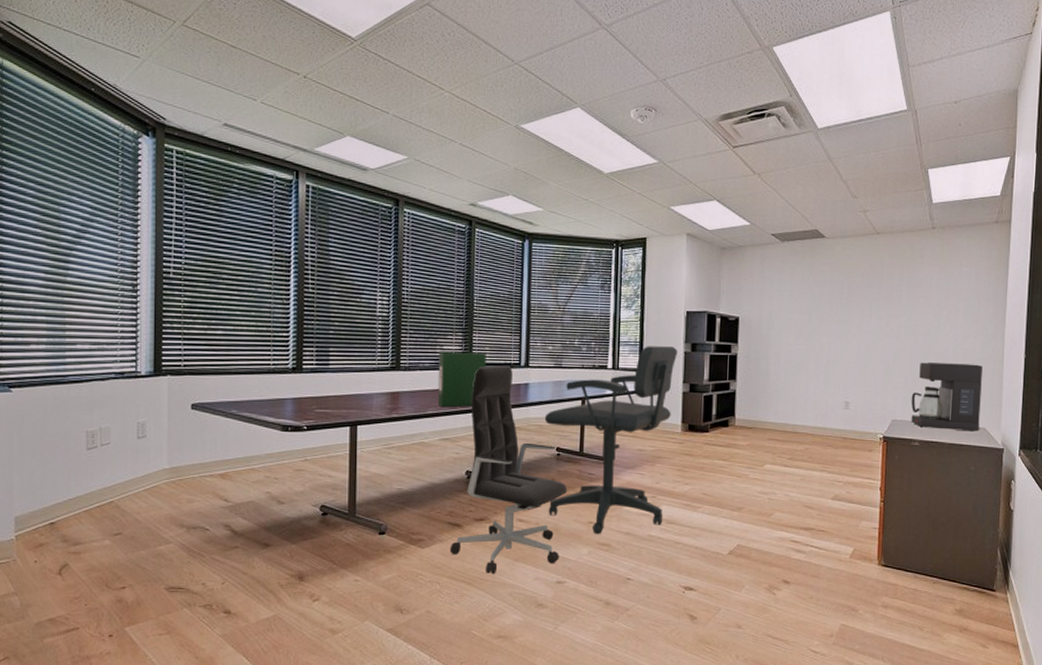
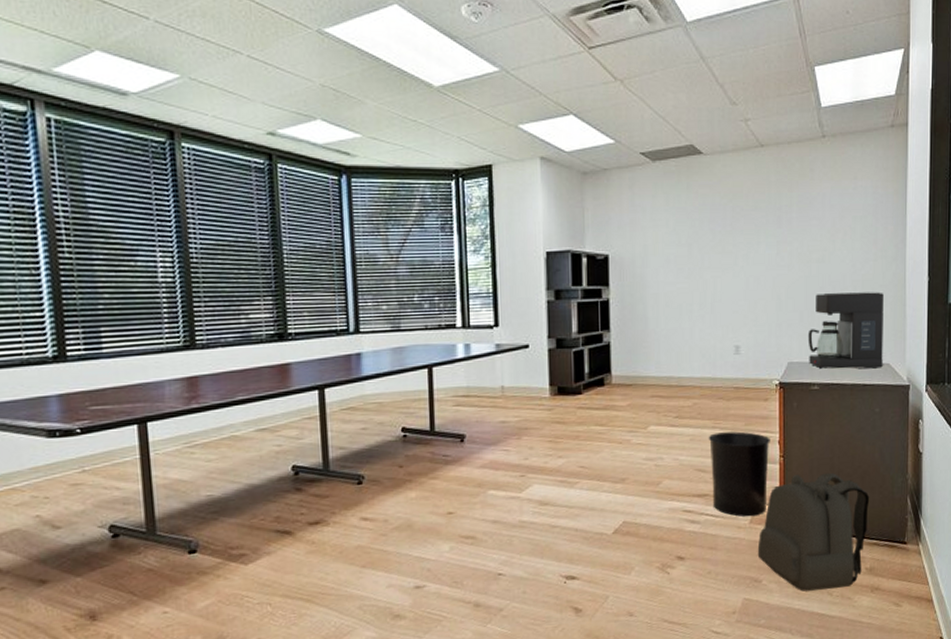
binder: present [437,352,487,408] -> none [244,319,306,391]
office chair: present [450,366,568,574] -> none [280,334,420,587]
office chair: present [544,346,678,534] -> none [384,296,540,526]
waste bin: none [816,476,873,551] -> present [708,431,770,517]
backpack: none [855,519,962,624] -> present [757,472,870,592]

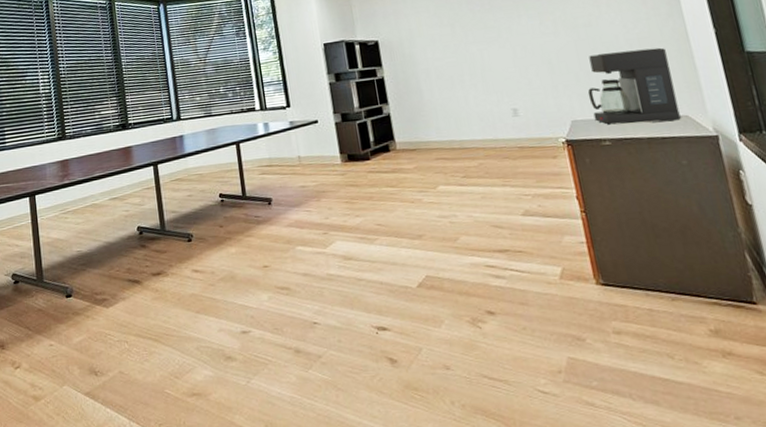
waste bin: present [708,431,770,517] -> none [499,188,577,272]
backpack: present [757,472,870,592] -> none [572,227,706,353]

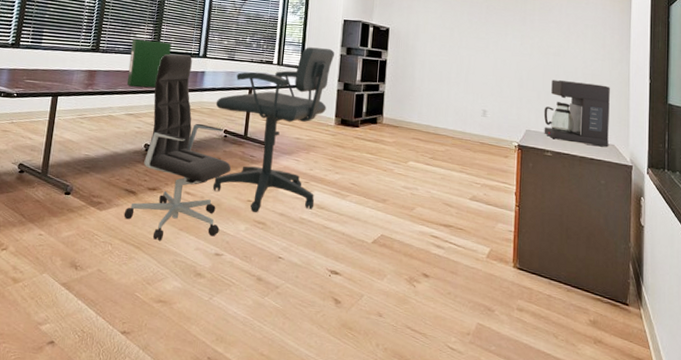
binder: none [98,112,142,169] -> present [126,39,172,88]
office chair: none [132,121,240,329] -> present [124,54,232,240]
office chair: none [203,80,340,278] -> present [212,47,335,212]

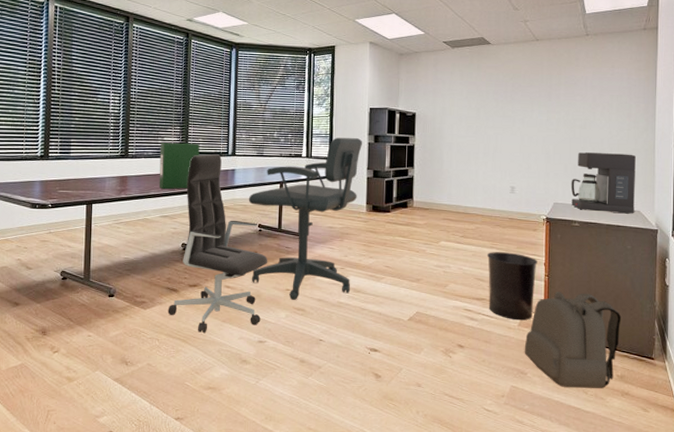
waste bin: none [456,176,508,252] -> present [486,252,537,320]
backpack: none [492,224,595,334] -> present [524,292,622,388]

